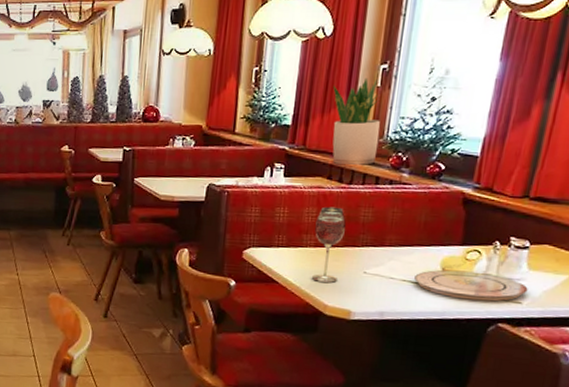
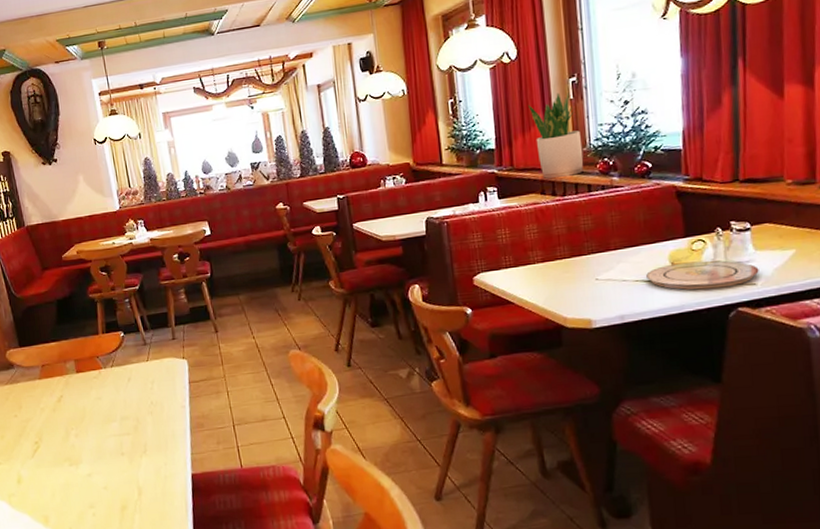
wineglass: present [312,206,347,283] -> none [538,220,571,296]

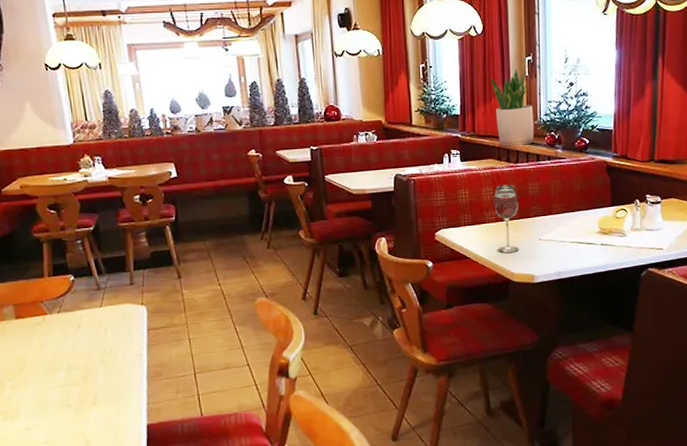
wineglass: none [538,220,571,296] -> present [494,184,520,253]
plate: present [646,260,759,290] -> none [580,227,665,252]

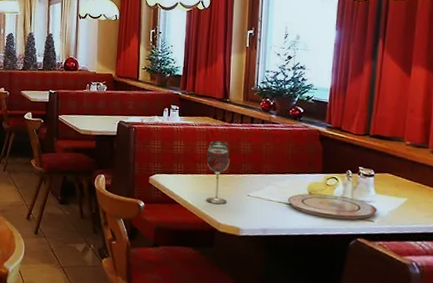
planter: present [490,69,535,147] -> none [213,40,251,108]
plate: none [580,227,665,252] -> present [288,193,377,220]

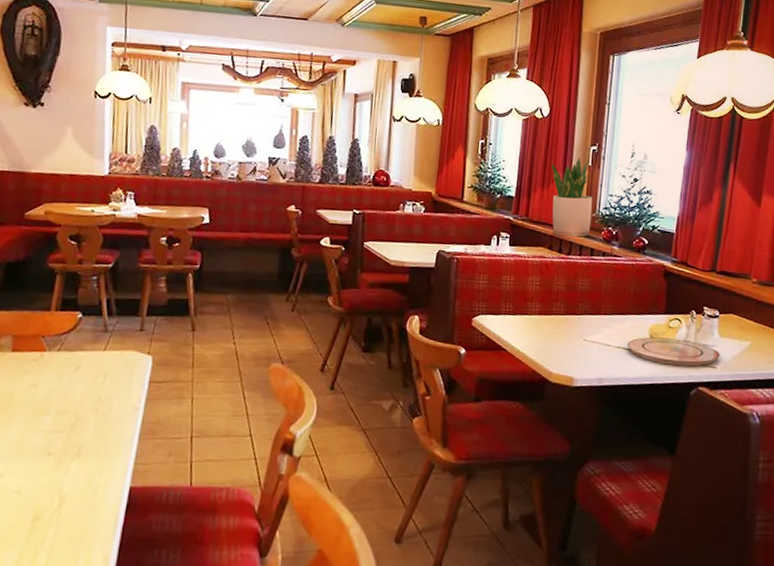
wineglass: present [206,141,231,204] -> none [537,275,567,350]
planter: none [213,40,251,108] -> present [551,157,593,238]

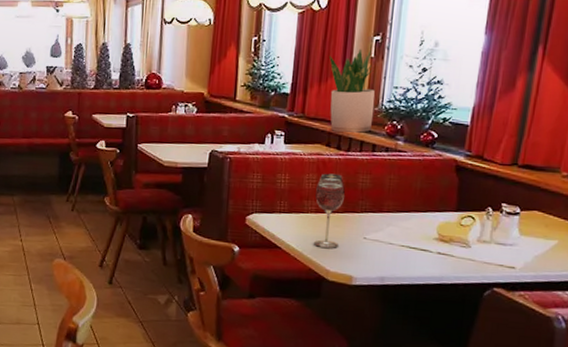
wineglass: none [537,275,567,350] -> present [314,173,346,248]
plate: present [627,337,720,367] -> none [412,235,520,266]

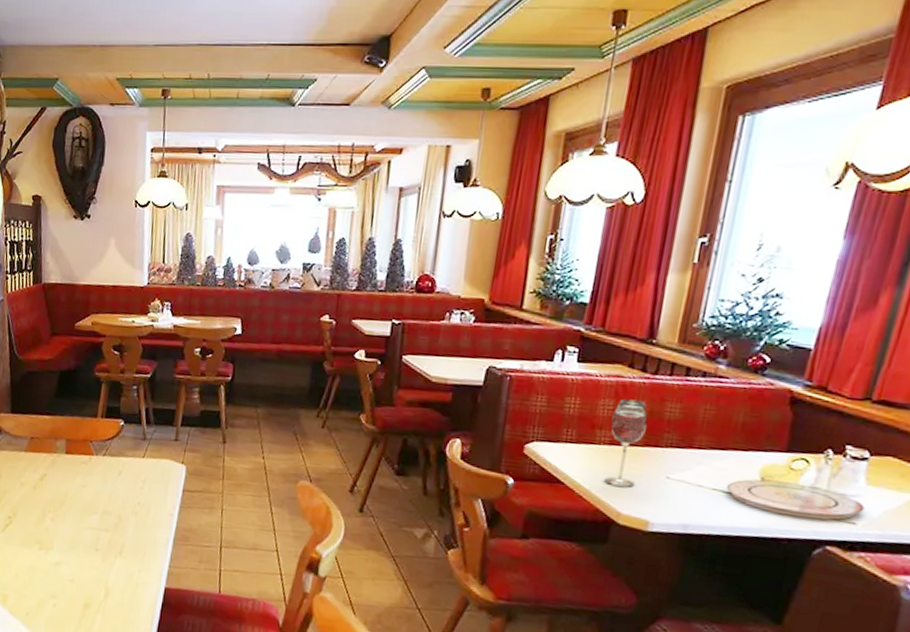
planter: present [329,48,375,133] -> none [636,252,695,353]
plate: none [412,235,520,266] -> present [727,479,865,520]

